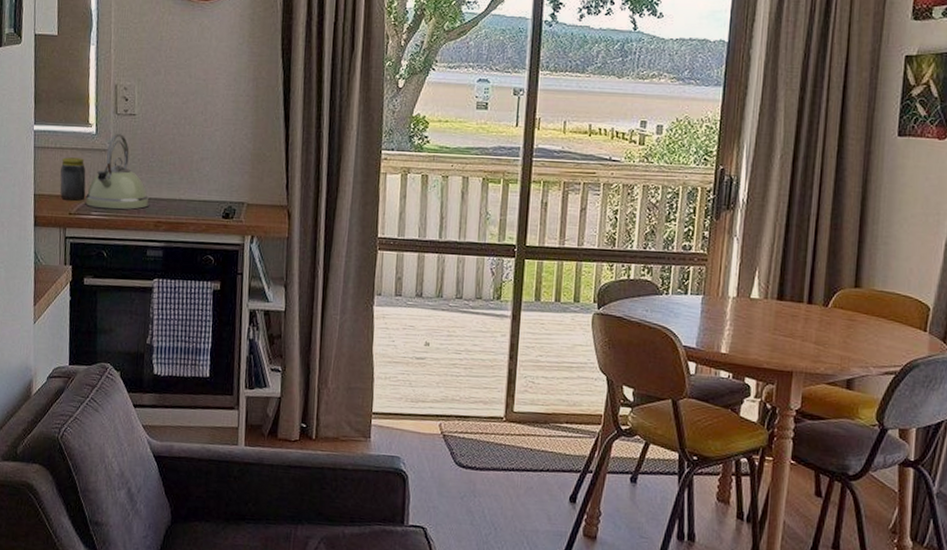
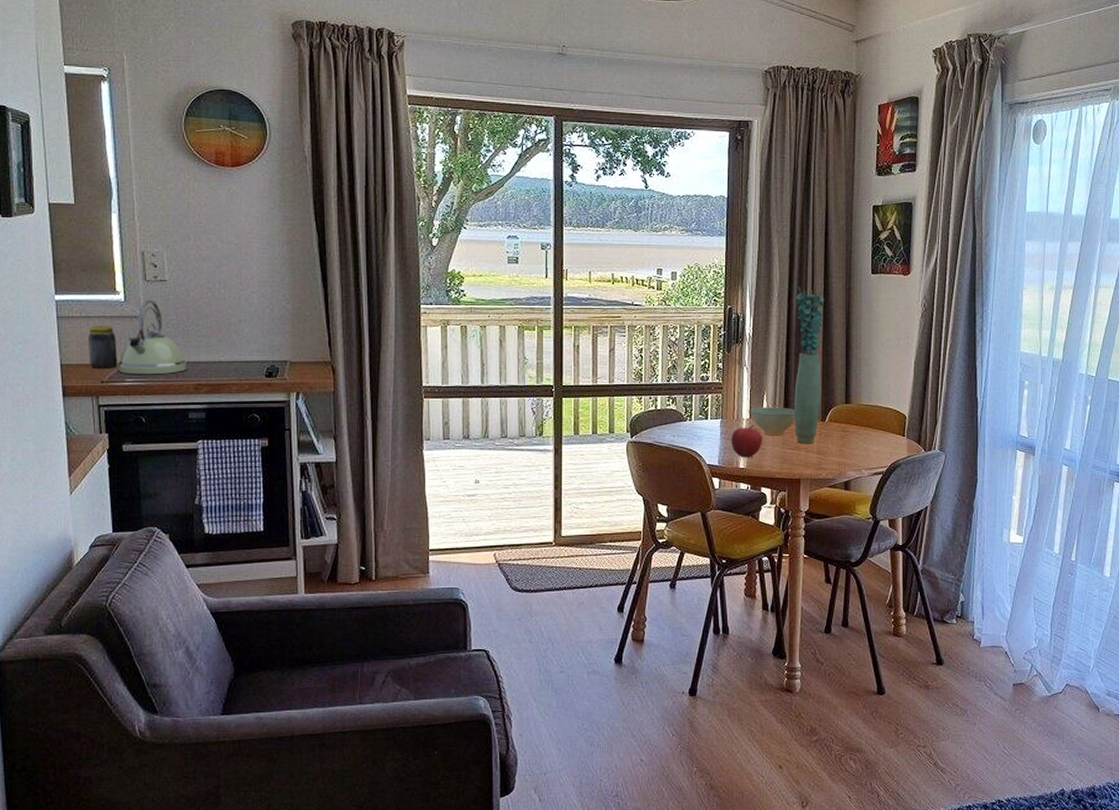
fruit: none [713,304,751,342] -> present [731,424,763,458]
bowl: none [738,284,792,320] -> present [750,407,795,437]
vase: none [790,147,838,332] -> present [794,286,825,444]

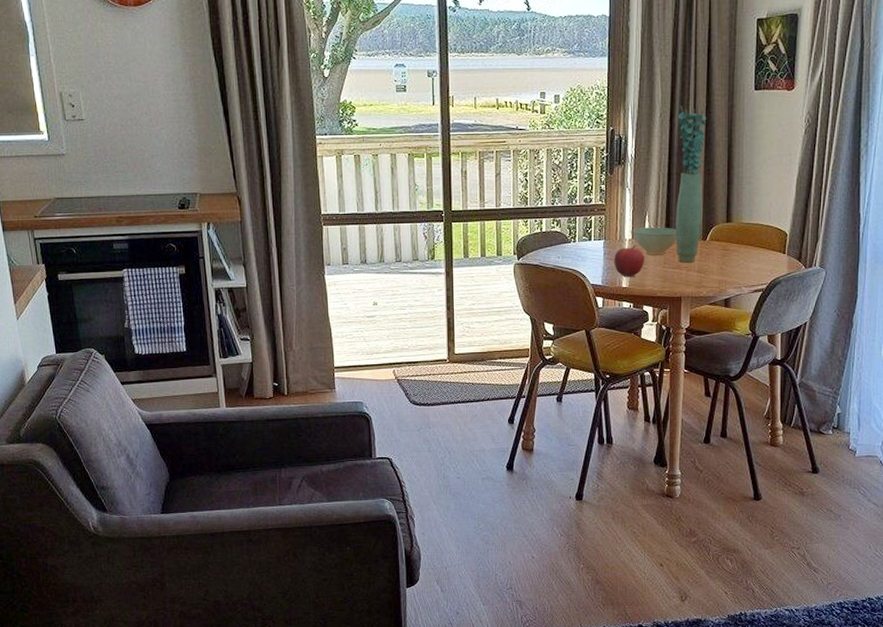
jar: present [88,326,118,368] -> none [19,164,48,204]
kettle: present [118,300,189,375] -> none [48,139,110,210]

